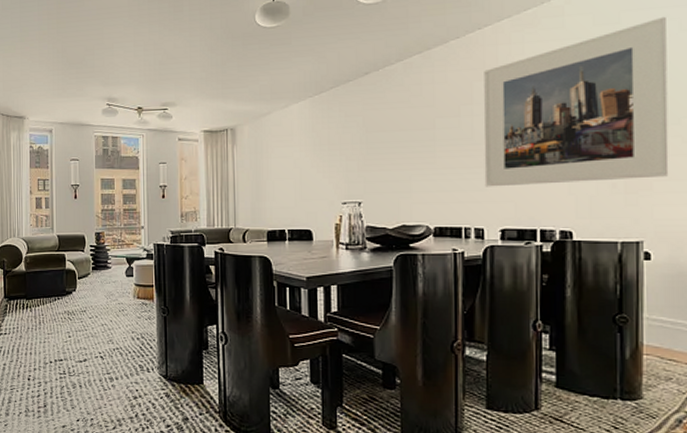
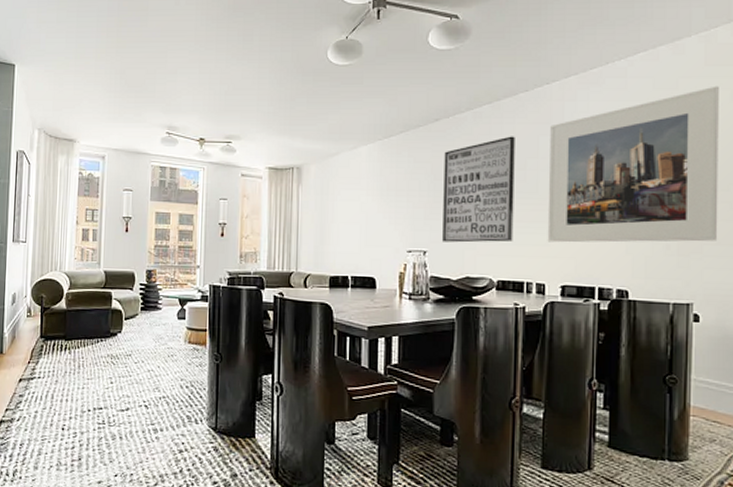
wall art: none [375,84,449,193] -> present [442,136,515,243]

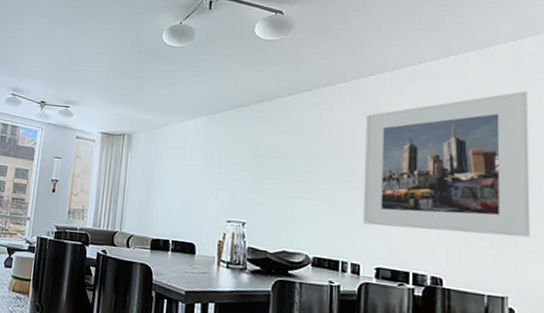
wall art: present [442,136,515,243] -> none [261,121,333,221]

